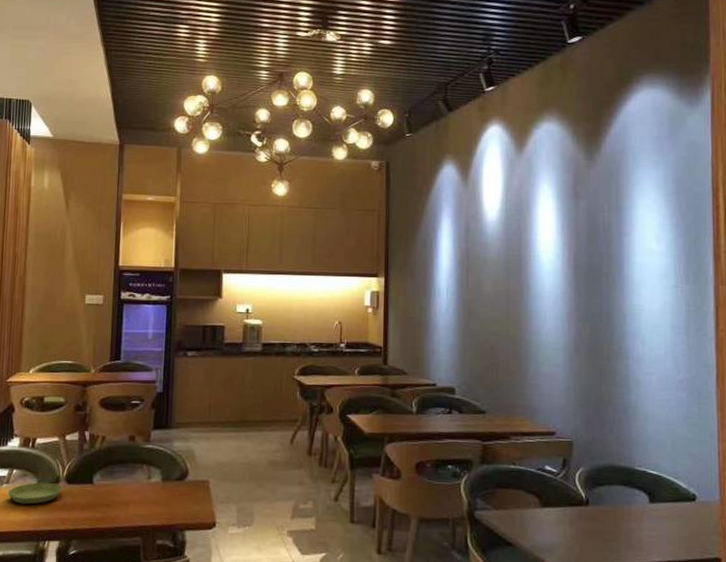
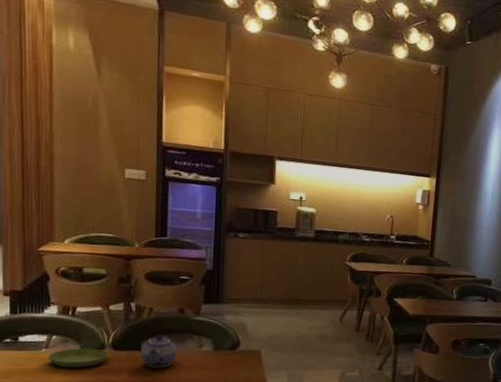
teapot: none [93,466,127,503] -> present [141,335,177,368]

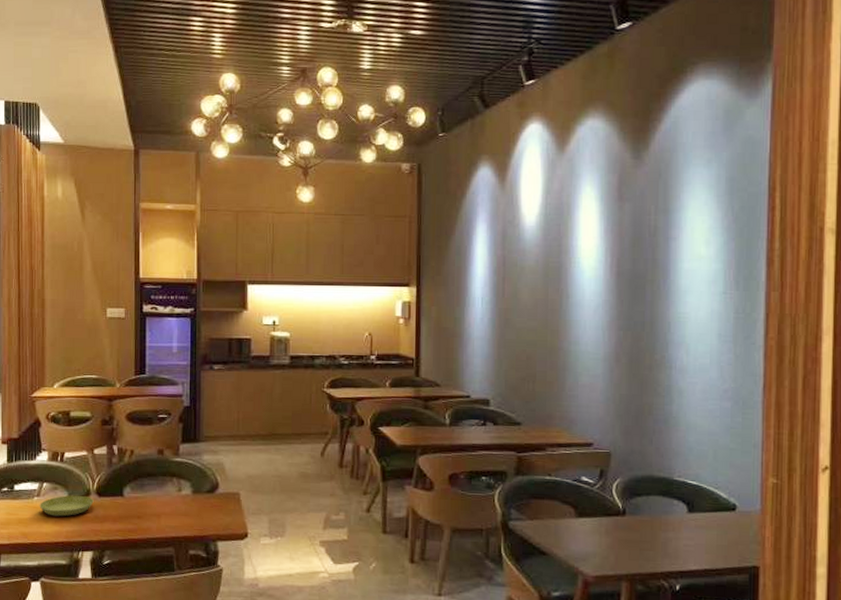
teapot: present [141,335,177,368] -> none [124,479,158,515]

